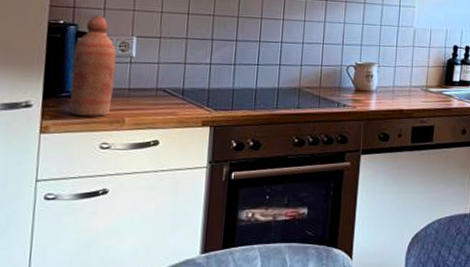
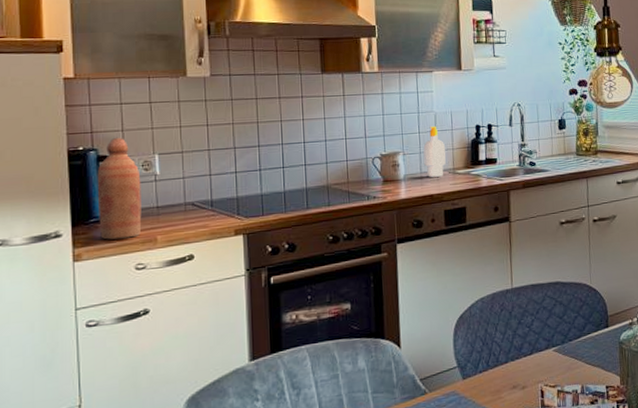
soap bottle: none [398,41,421,93] -> present [423,126,446,177]

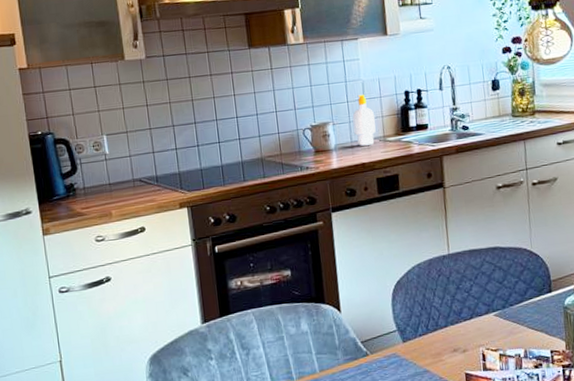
bottle: present [97,137,142,240] -> none [55,120,97,215]

